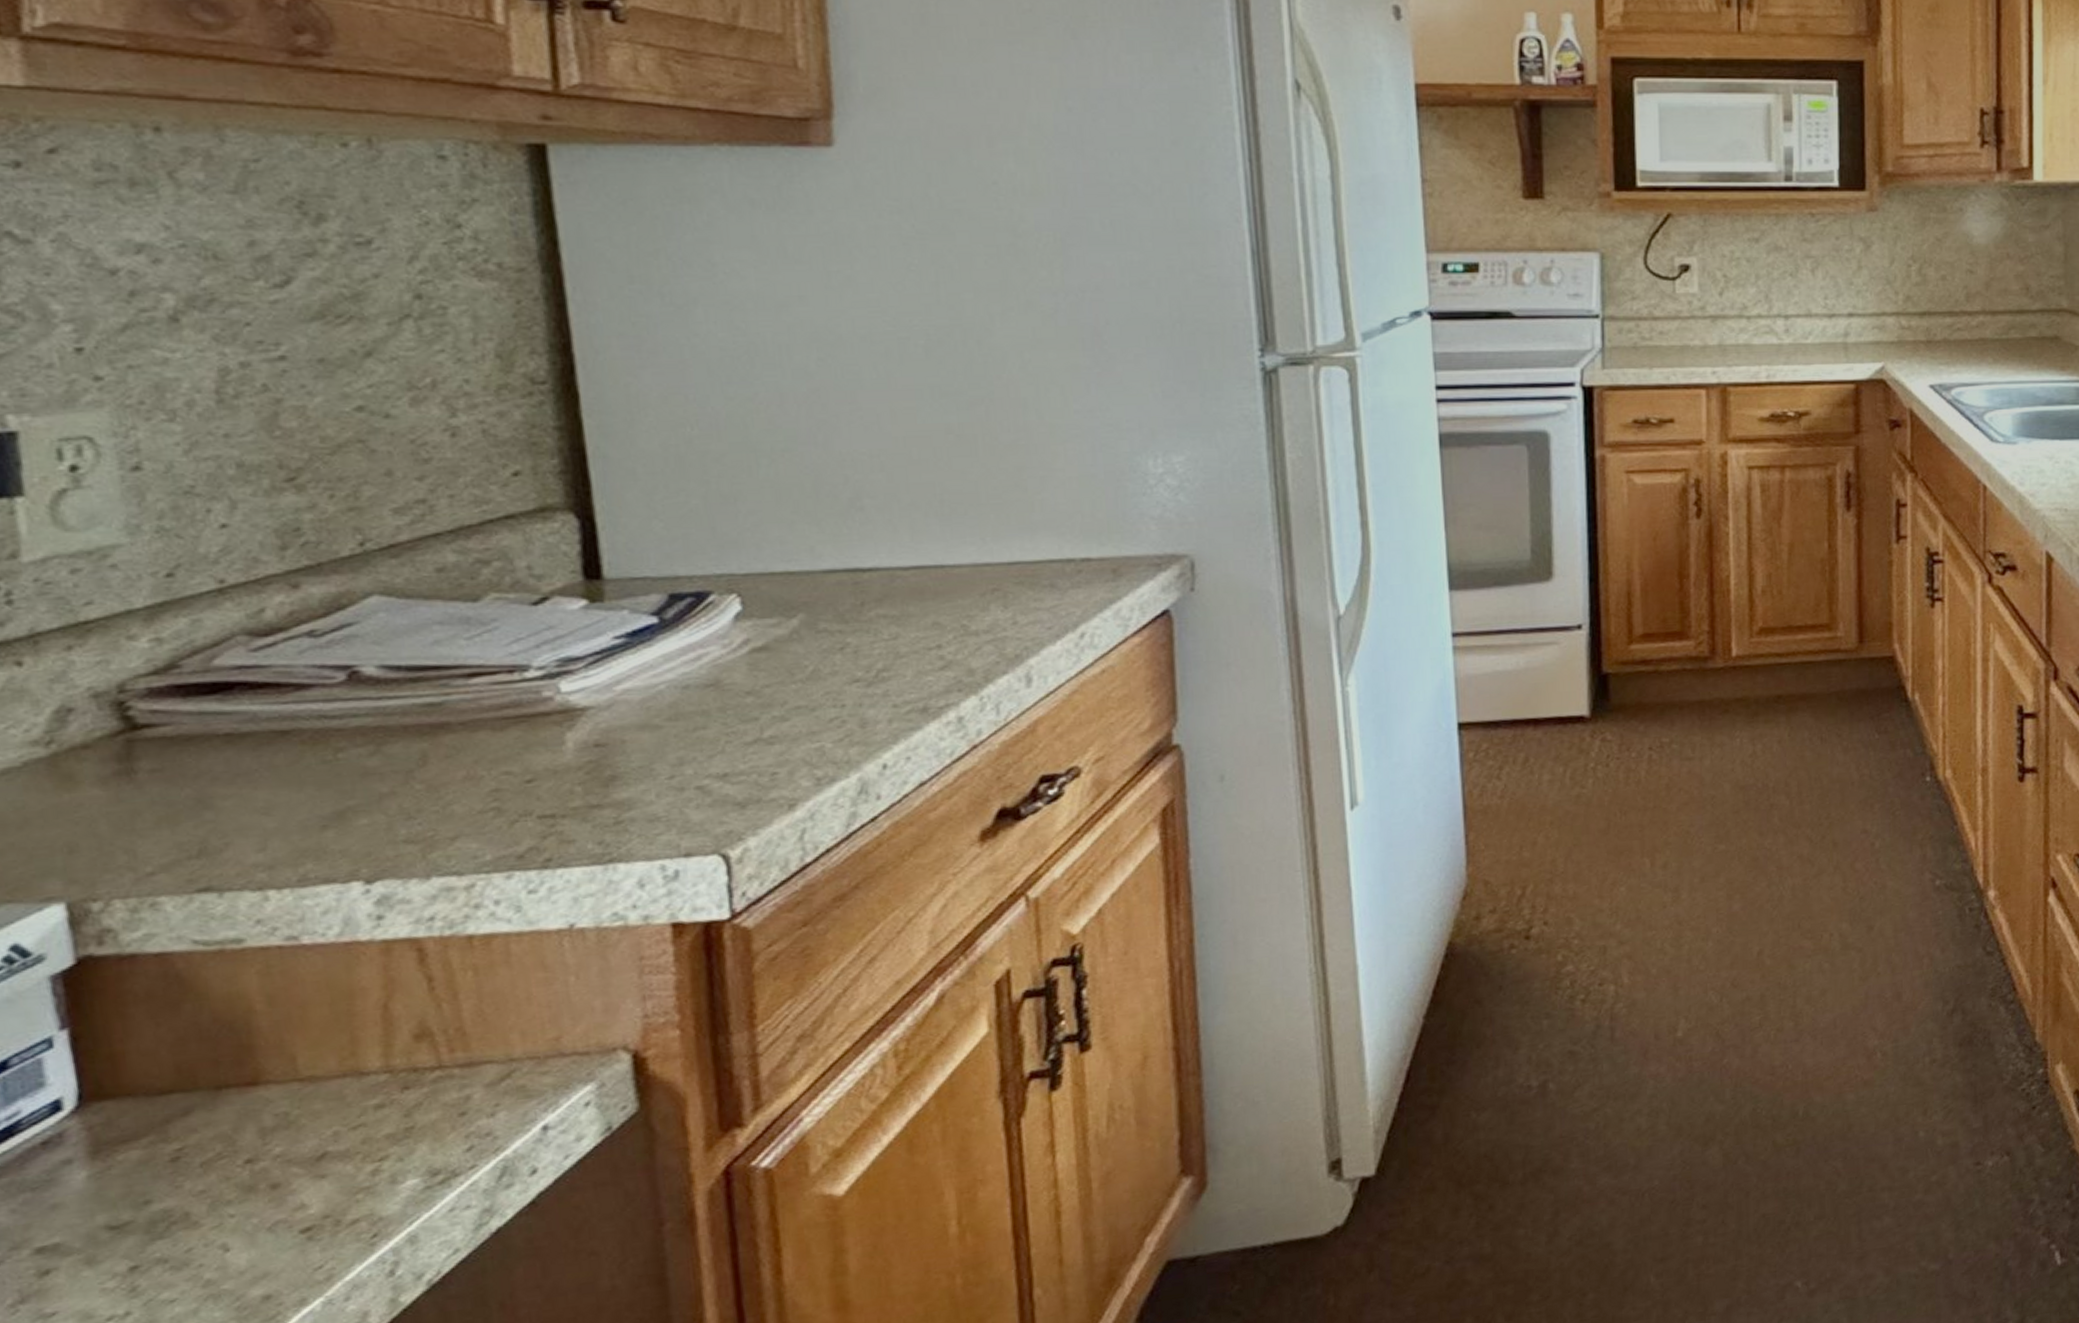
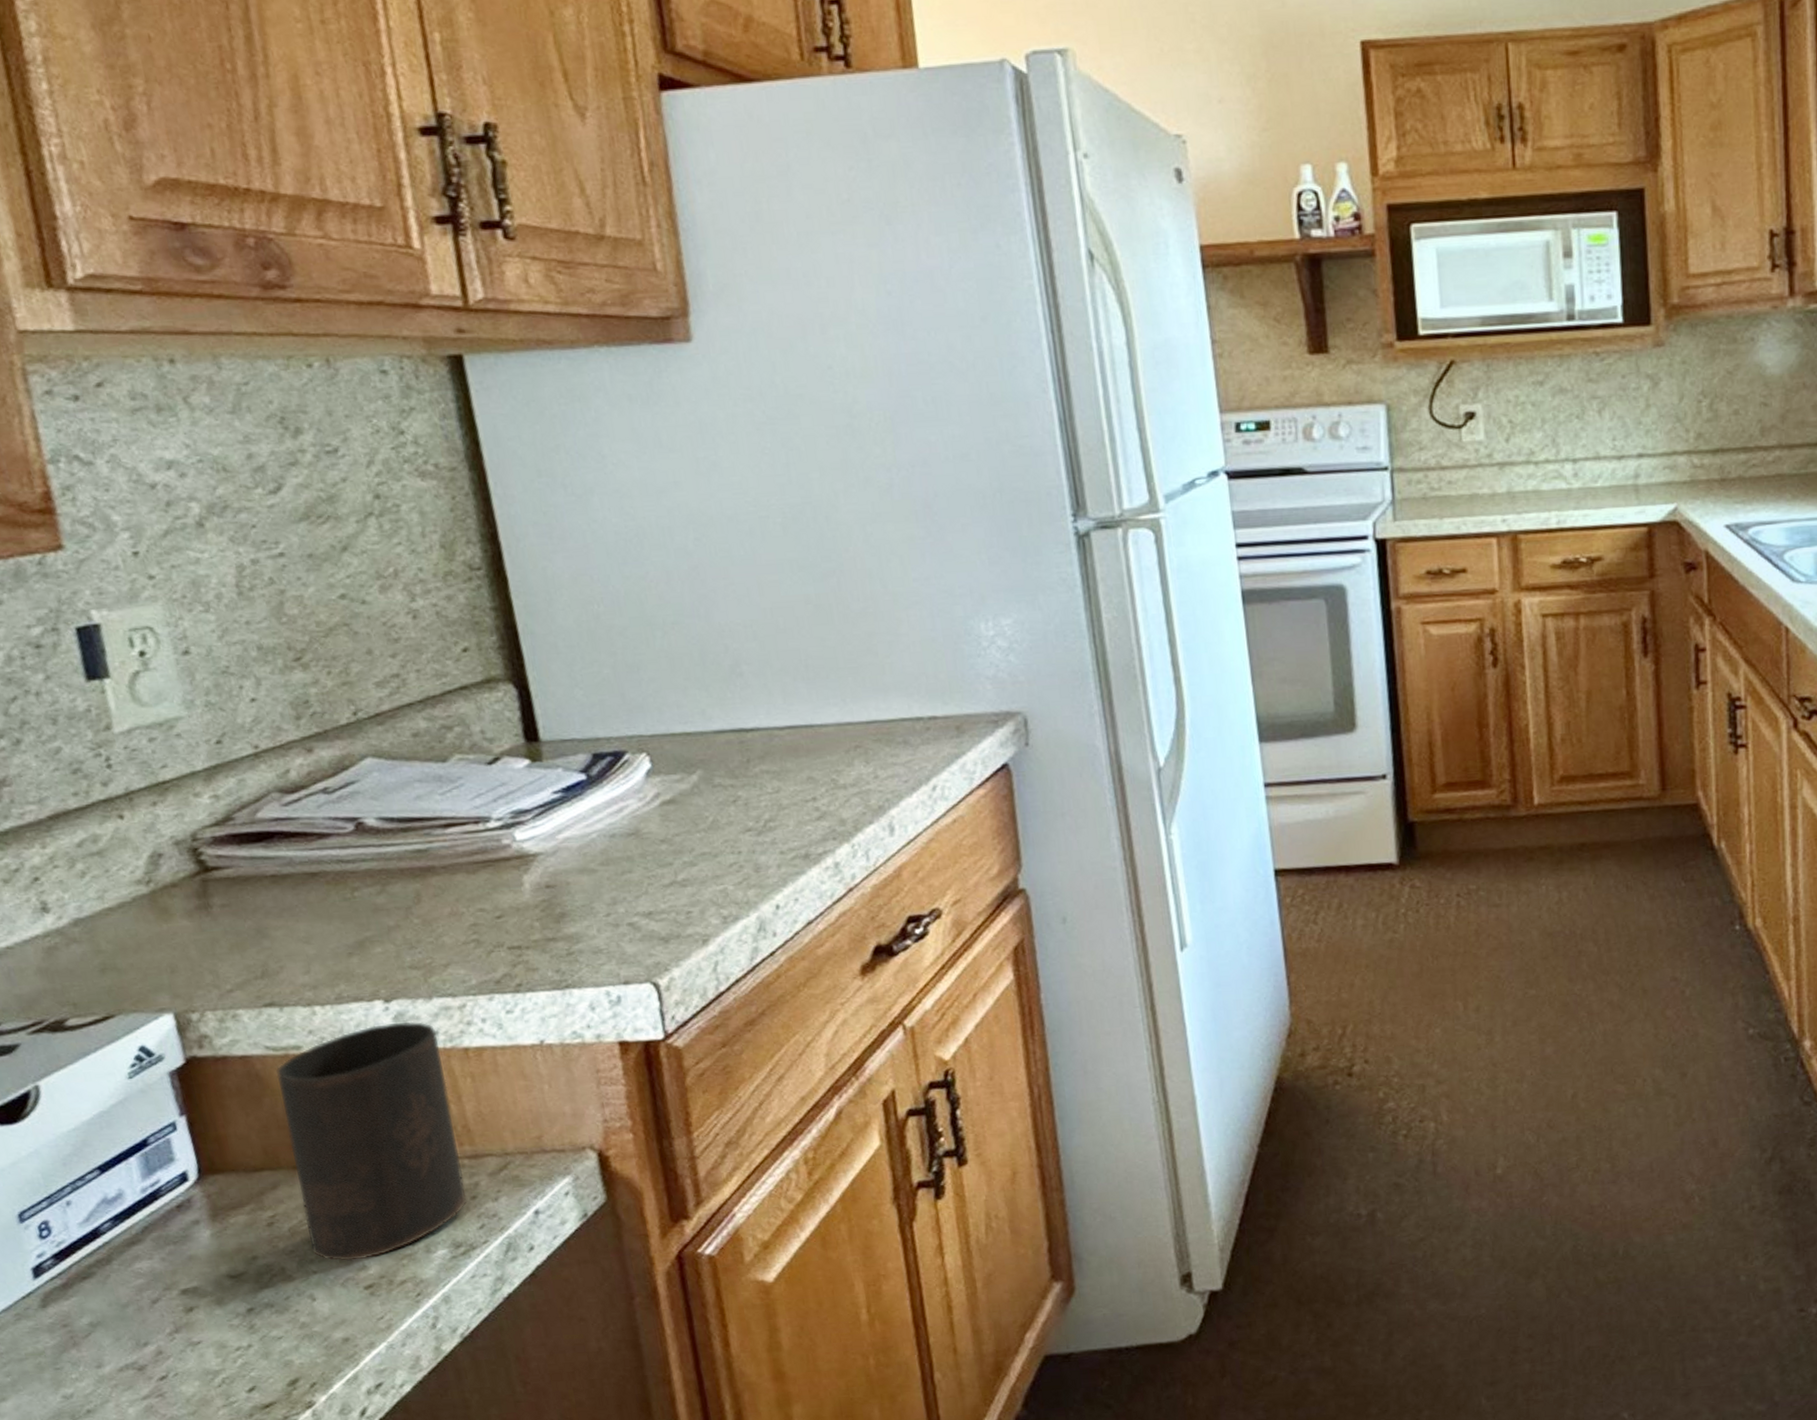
cup: none [205,905,453,1201] -> present [276,1021,468,1261]

